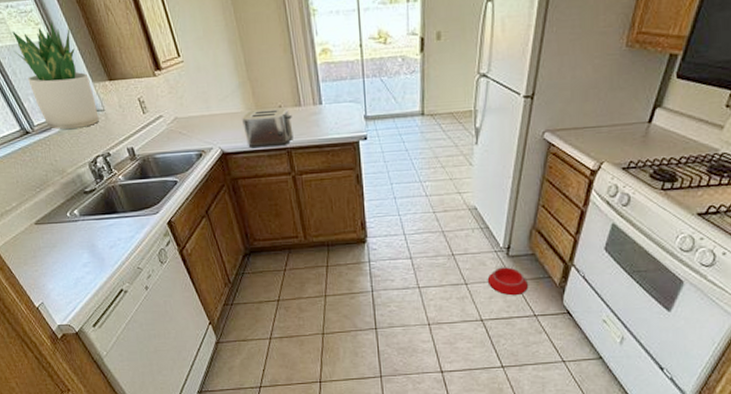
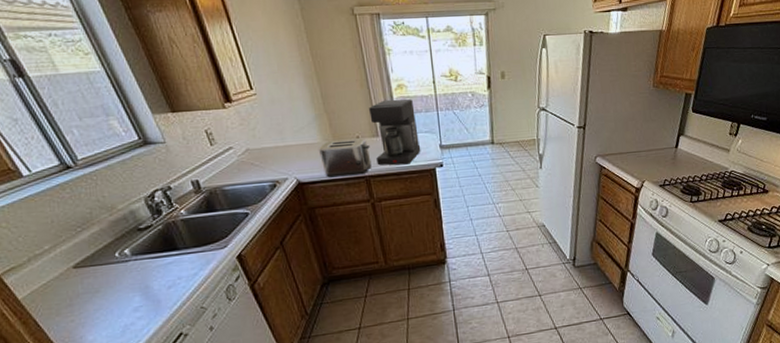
planter: present [12,21,99,130] -> none [55,52,159,164]
coffee maker: none [292,65,345,137] -> present [369,99,421,166]
pet bowl: present [487,267,528,296] -> none [558,276,593,303]

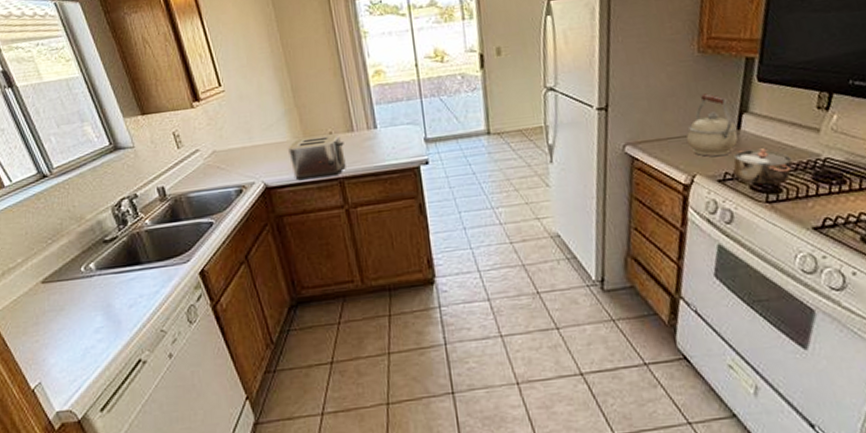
coffee maker: present [369,99,421,166] -> none [343,86,403,165]
kettle: none [640,119,676,168] -> present [685,93,739,157]
cooking pot: none [670,162,710,190] -> present [732,148,793,186]

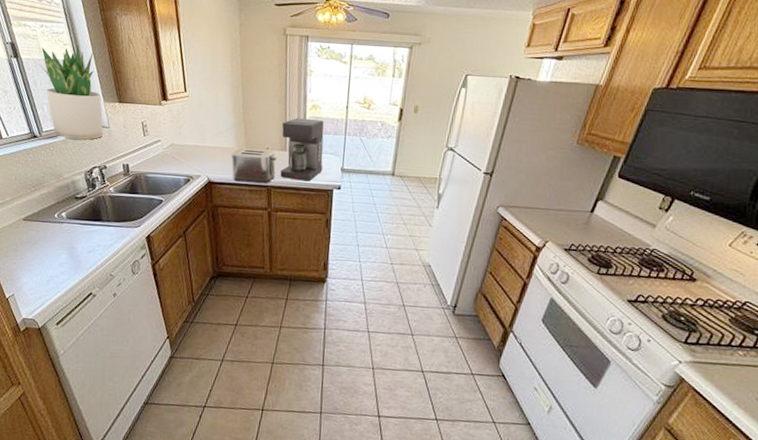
planter: none [38,57,127,171] -> present [38,44,103,140]
coffee maker: none [343,86,403,165] -> present [280,117,324,182]
kettle: present [685,93,739,157] -> none [548,178,592,231]
cooking pot: present [732,148,793,186] -> none [577,229,627,262]

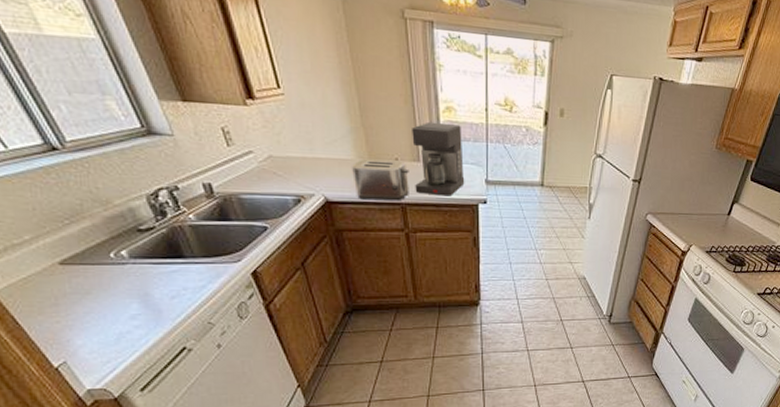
planter: present [38,44,103,140] -> none [37,16,165,153]

